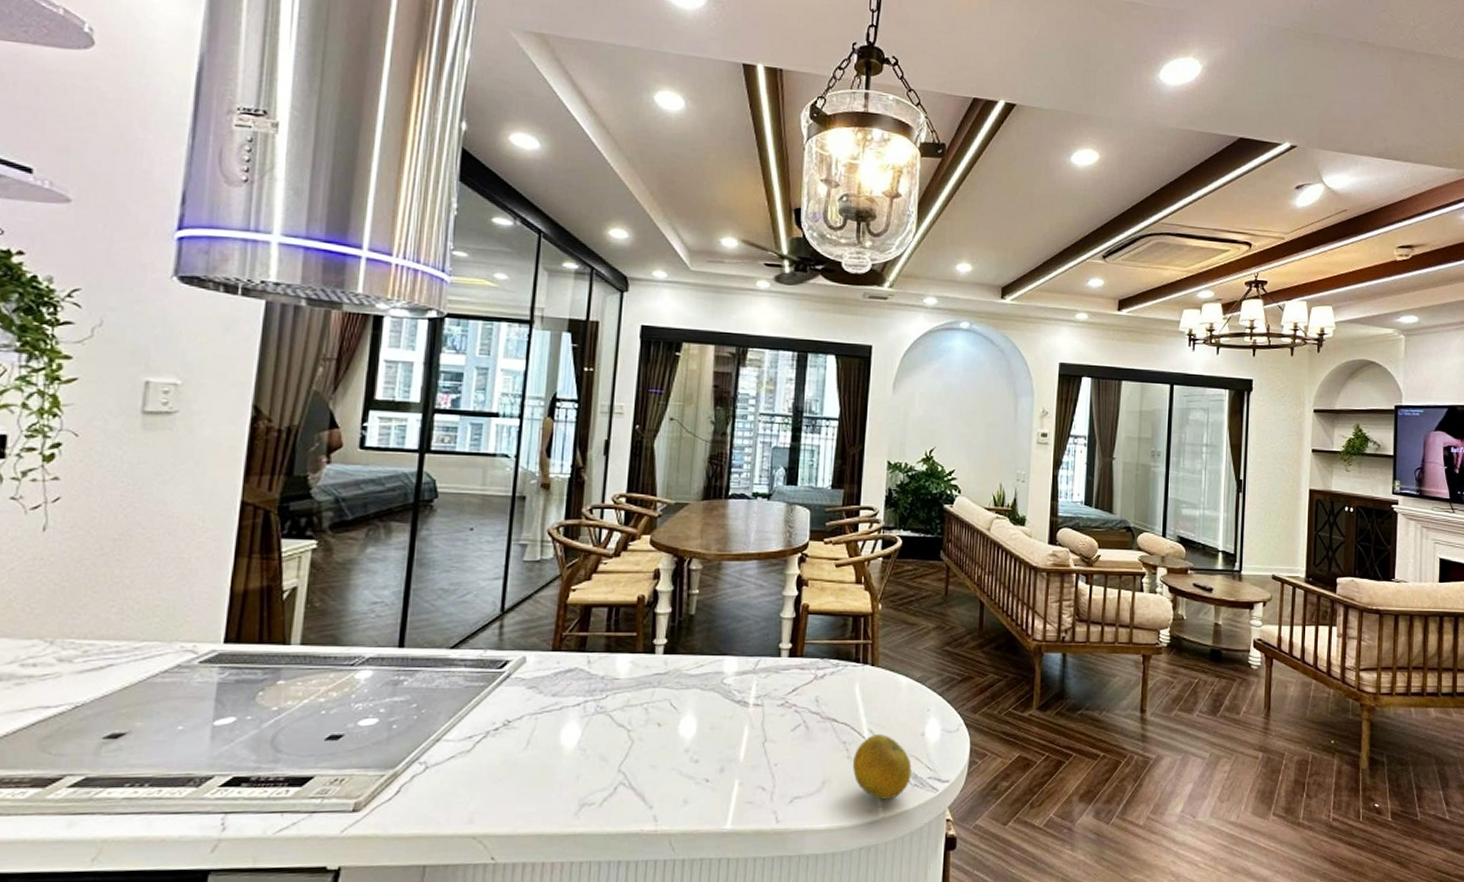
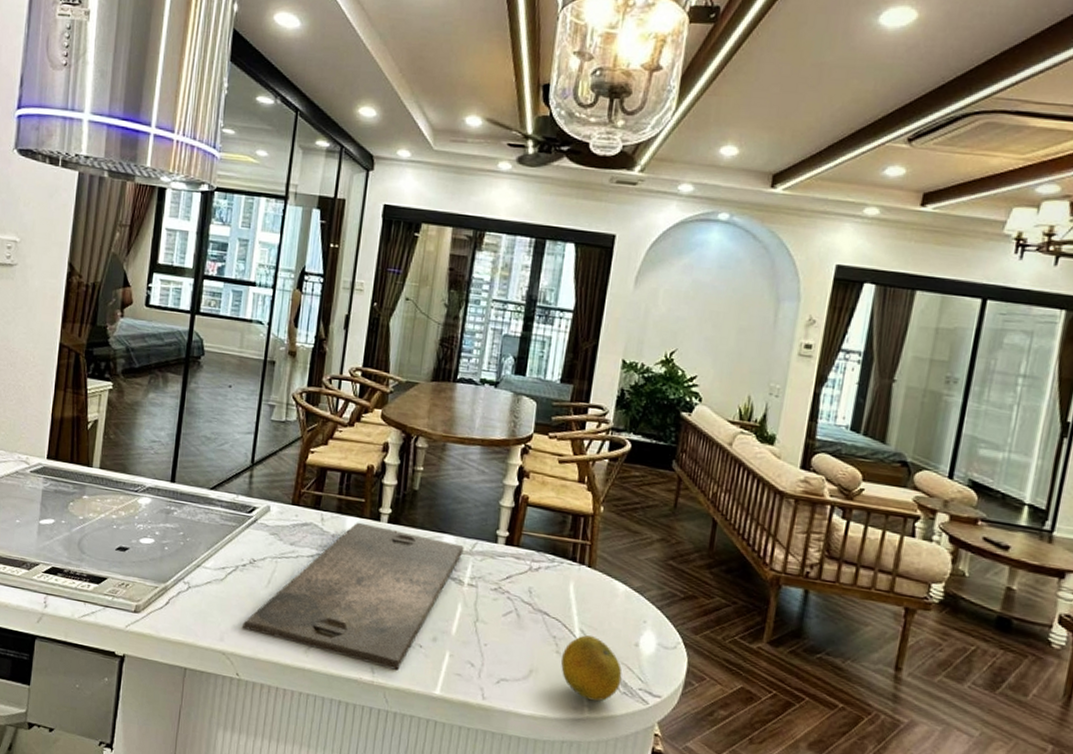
cutting board: none [497,658,747,813] -> present [243,522,464,670]

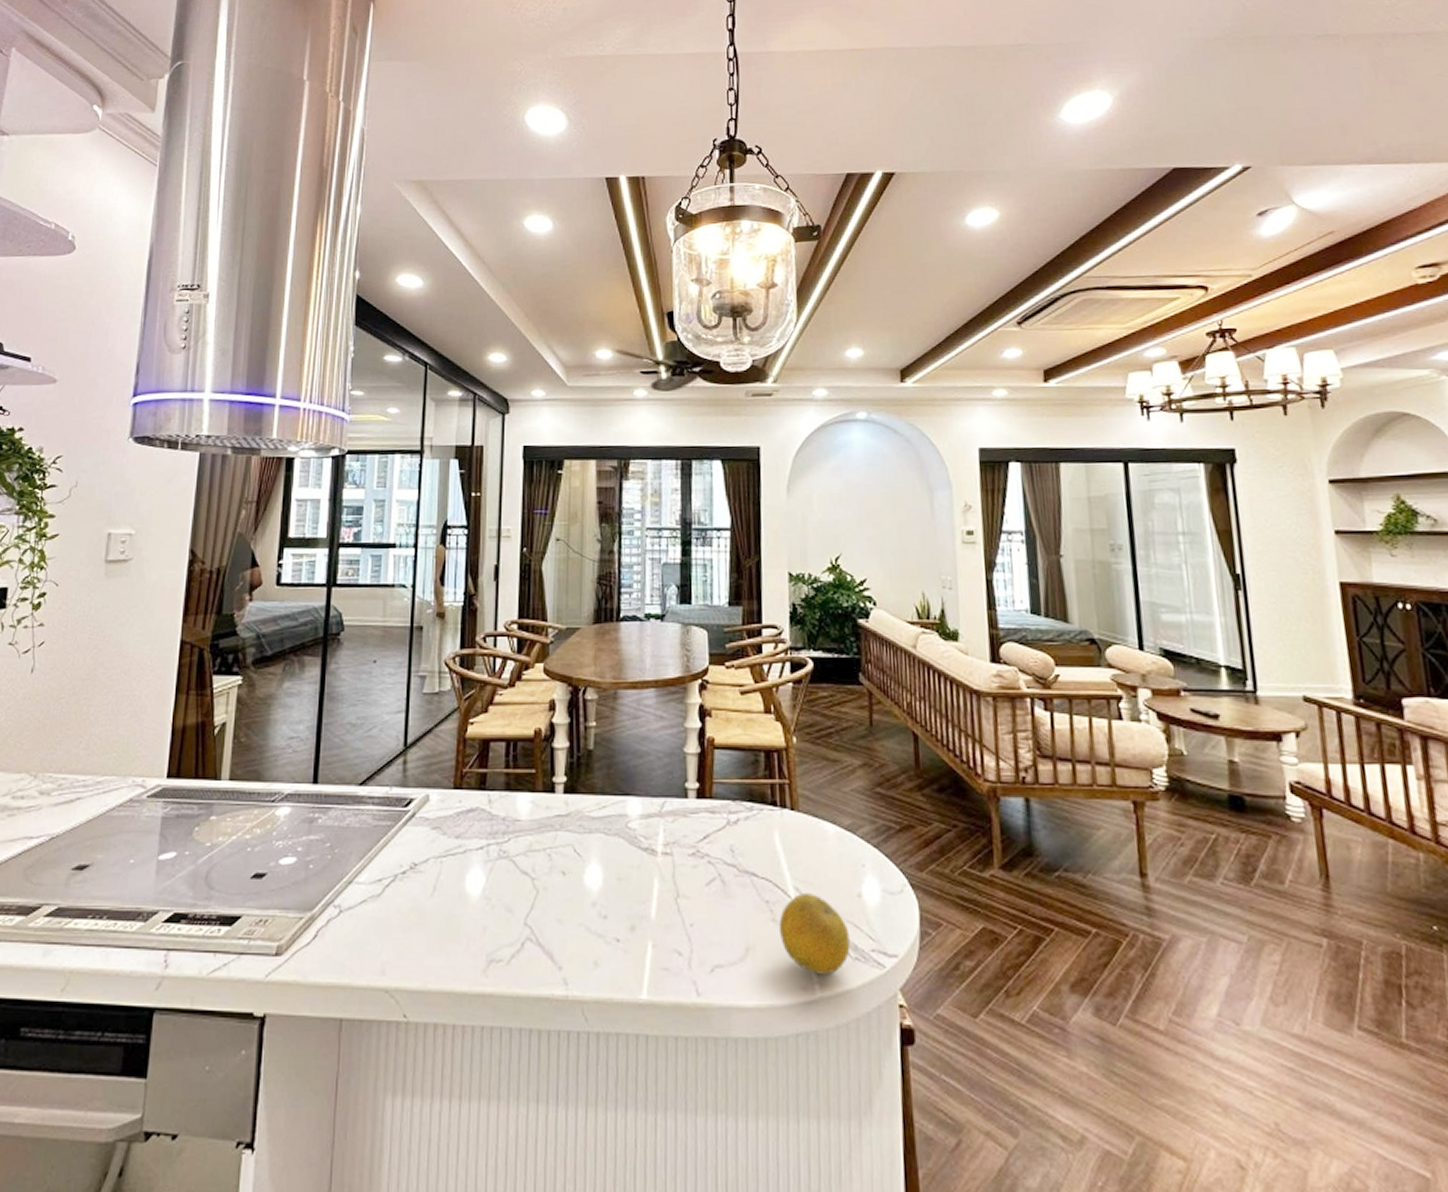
cutting board: present [243,522,464,670] -> none [407,798,652,976]

